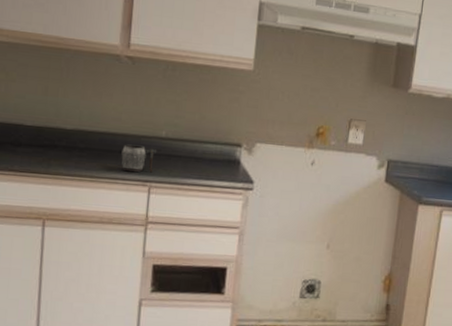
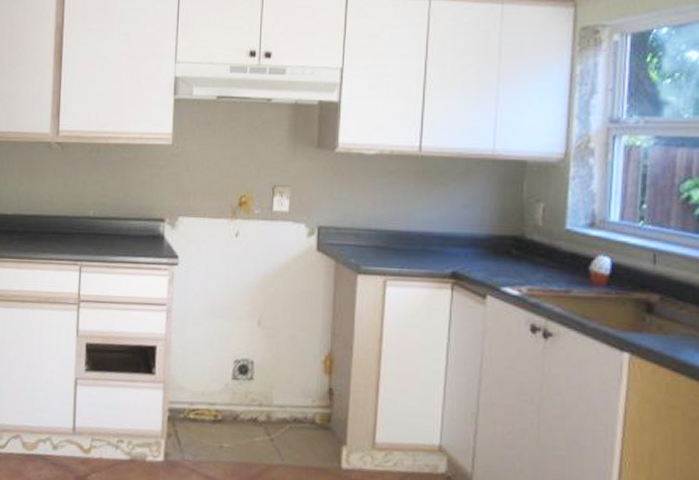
mug: present [121,144,157,173] -> none [54,225,86,253]

